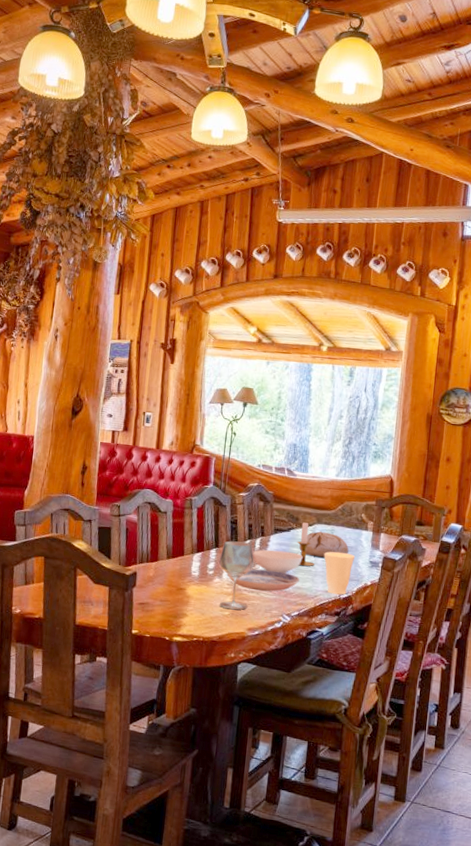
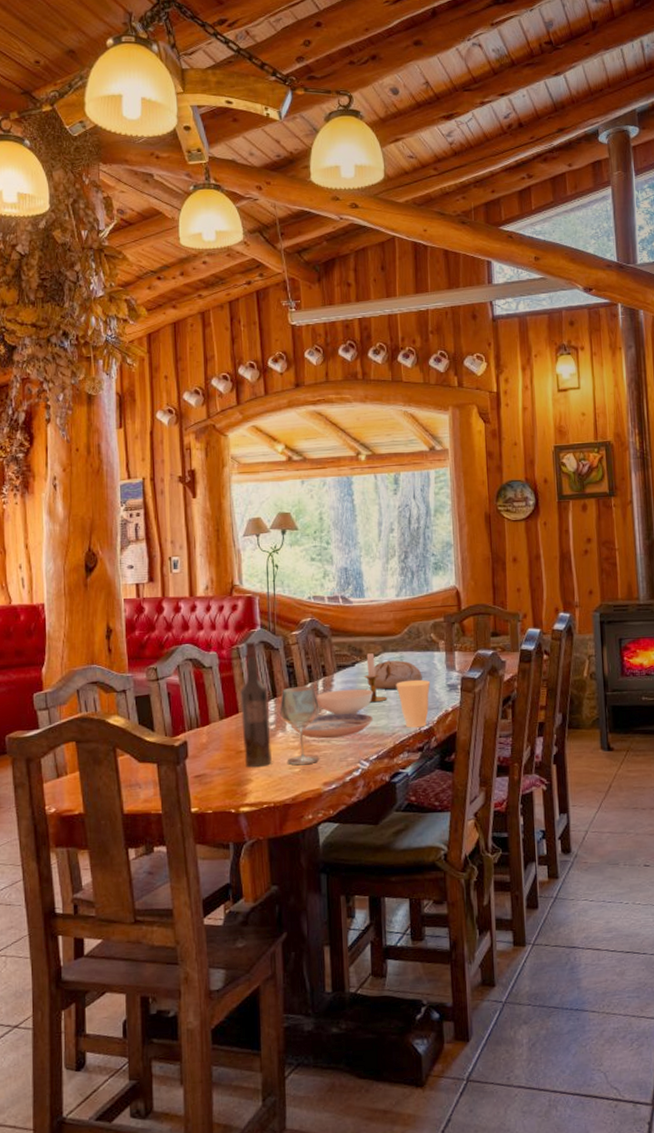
wine bottle: none [182,496,212,605] -> present [239,642,273,768]

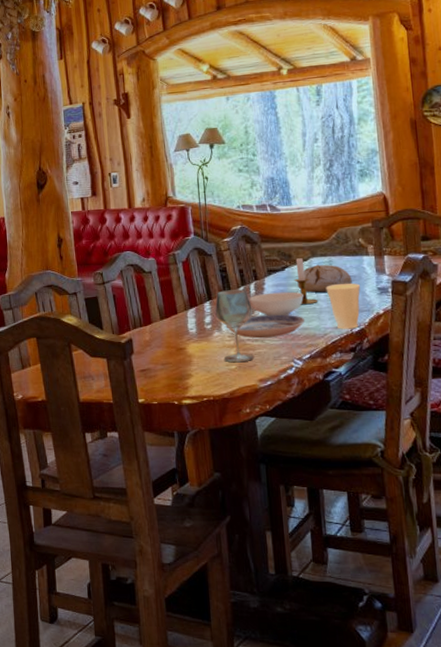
wine bottle: present [239,642,273,768] -> none [177,249,210,364]

